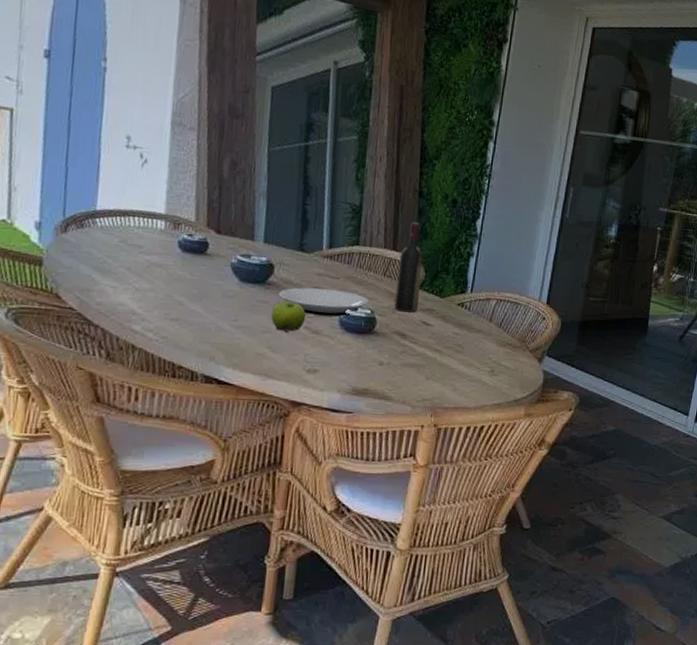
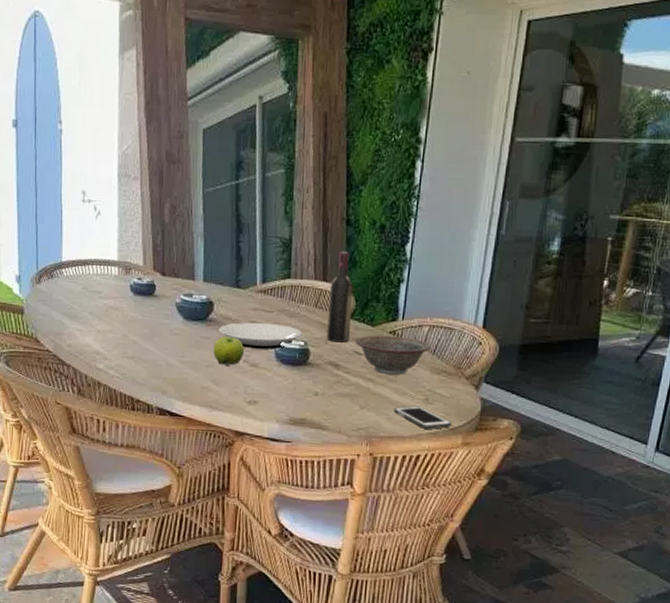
decorative bowl: none [424,306,498,346] -> present [355,335,431,375]
cell phone: none [459,377,515,400] -> present [394,405,451,429]

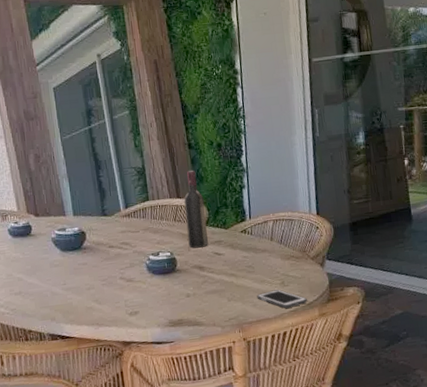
fruit: present [213,336,245,365] -> none [91,259,120,285]
plate: present [218,322,302,349] -> none [93,241,167,267]
decorative bowl: present [355,335,431,375] -> none [214,233,278,268]

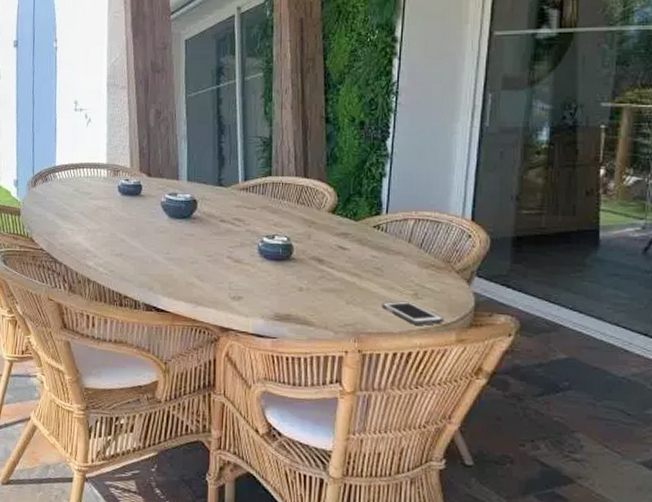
wine bottle: present [184,170,208,249] -> none [310,149,335,238]

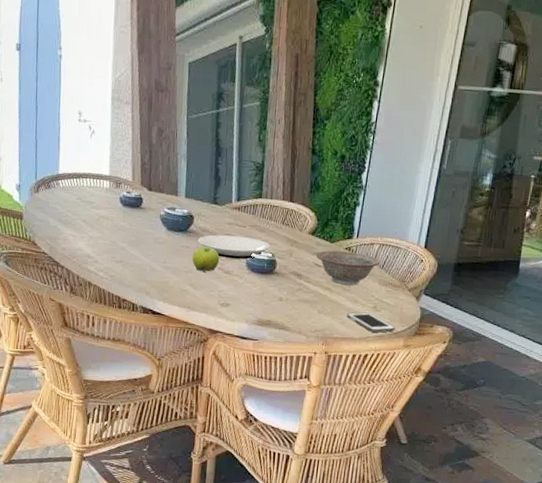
fruit: none [198,233,228,262] -> present [192,246,220,272]
plate: none [202,219,285,245] -> present [197,234,270,259]
decorative bowl: none [339,229,418,269] -> present [316,250,381,285]

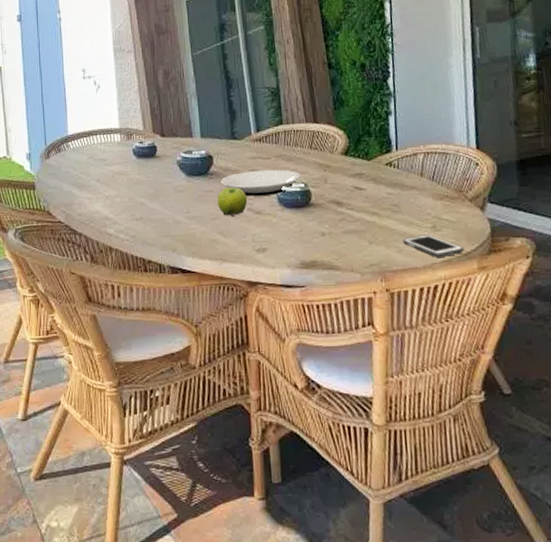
decorative bowl: present [316,250,381,285] -> none [354,166,429,206]

